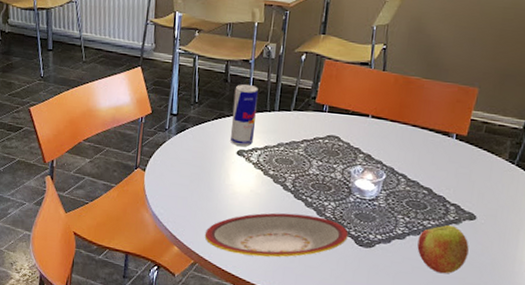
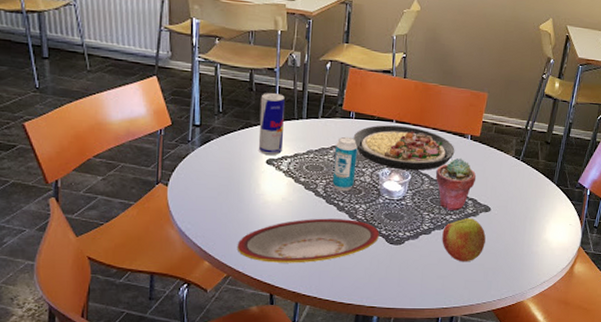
beverage can: none [301,130,330,188] -> present [332,136,358,192]
plate: none [325,119,437,171] -> present [353,125,455,171]
potted succulent: none [413,159,460,216] -> present [436,158,476,211]

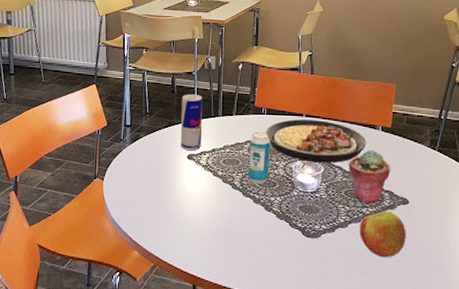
plate: present [237,218,379,263] -> none [162,210,295,255]

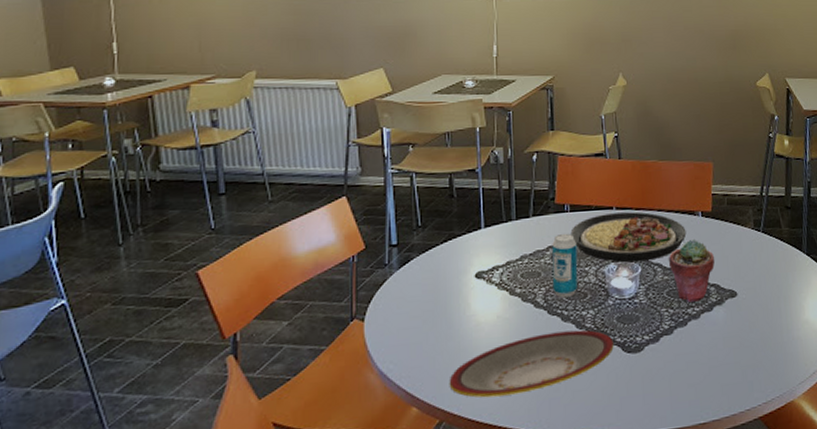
plate: none [162,210,295,255] -> present [449,330,614,398]
beverage can: present [180,94,202,151] -> none [463,196,492,269]
apple: present [360,211,406,258] -> none [686,308,738,363]

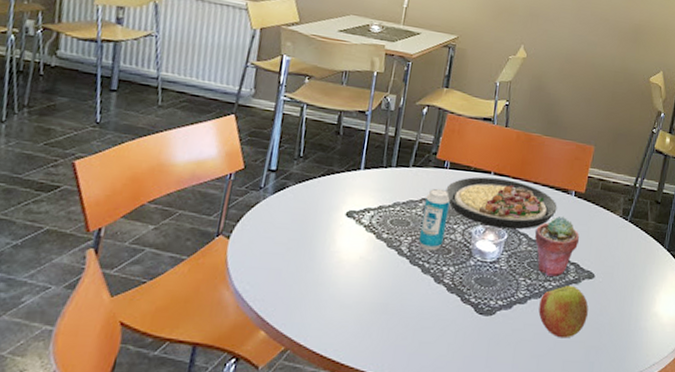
plate: present [449,330,614,398] -> none [300,281,468,336]
apple: none [686,308,738,363] -> present [538,286,588,338]

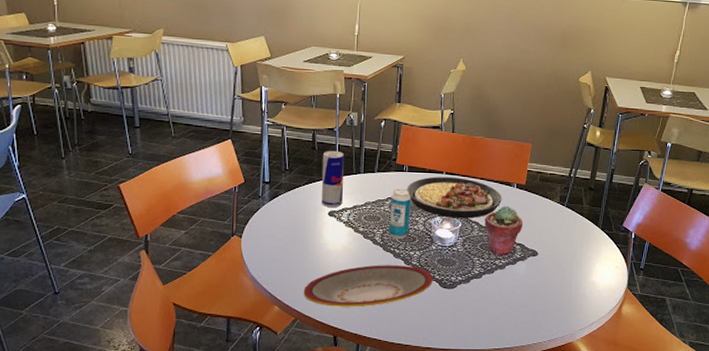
plate: none [300,281,468,336] -> present [303,265,433,307]
beverage can: none [339,137,375,208] -> present [321,151,344,208]
apple: present [538,286,588,338] -> none [492,263,534,305]

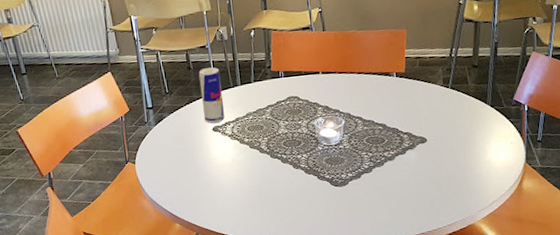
plate: present [303,265,433,307] -> none [200,169,324,218]
beverage can: present [388,188,411,240] -> none [271,94,293,145]
plate: present [407,177,502,219] -> none [285,75,383,117]
potted succulent: present [485,206,523,256] -> none [368,97,407,147]

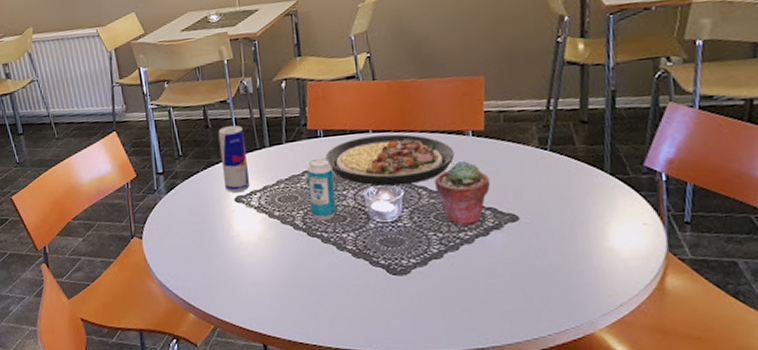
beverage can: none [271,94,293,145] -> present [307,158,336,221]
plate: none [285,75,383,117] -> present [325,134,455,186]
potted succulent: none [368,97,407,147] -> present [435,161,490,226]

